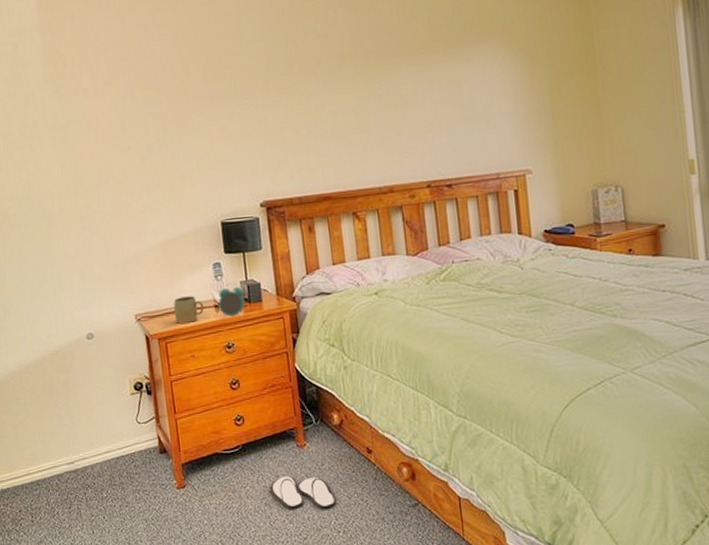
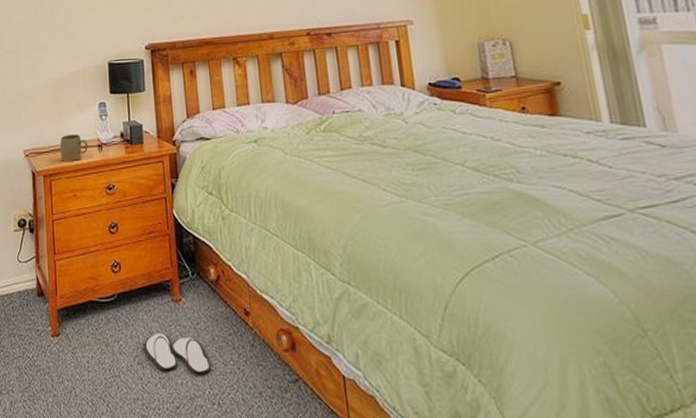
alarm clock: present [218,282,246,320] -> none [102,123,128,160]

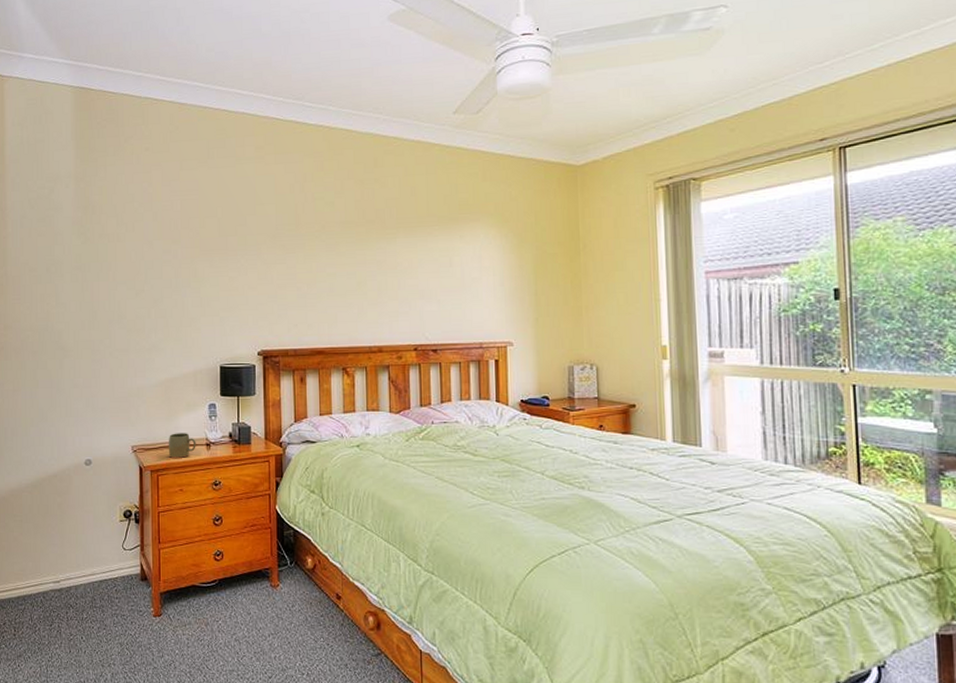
slippers: present [144,333,211,375] -> none [241,614,303,650]

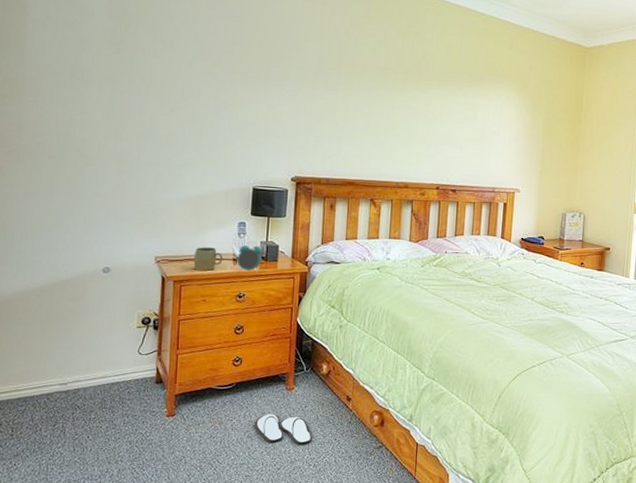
alarm clock: none [210,424,235,458] -> present [237,241,263,273]
slippers: none [241,614,303,650] -> present [255,414,312,445]

